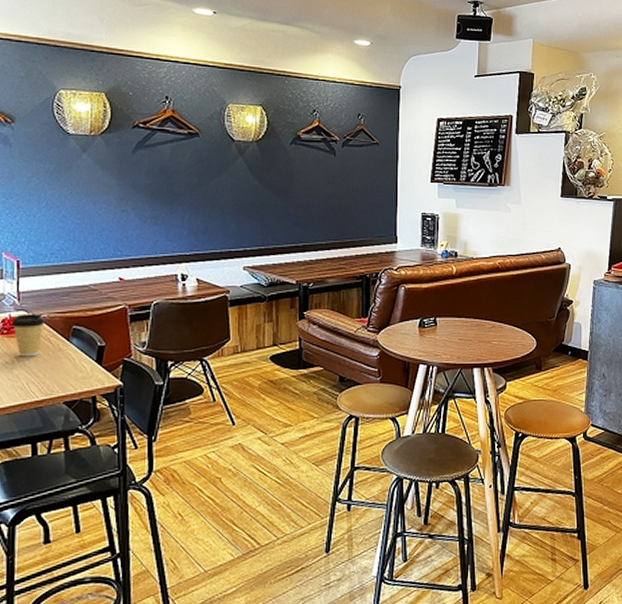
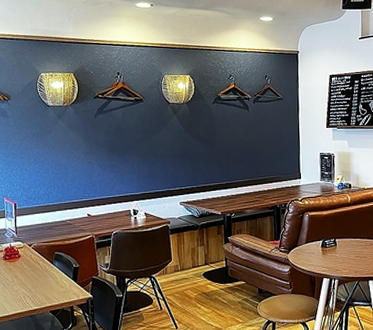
coffee cup: present [11,314,46,357] -> none [11,243,36,277]

